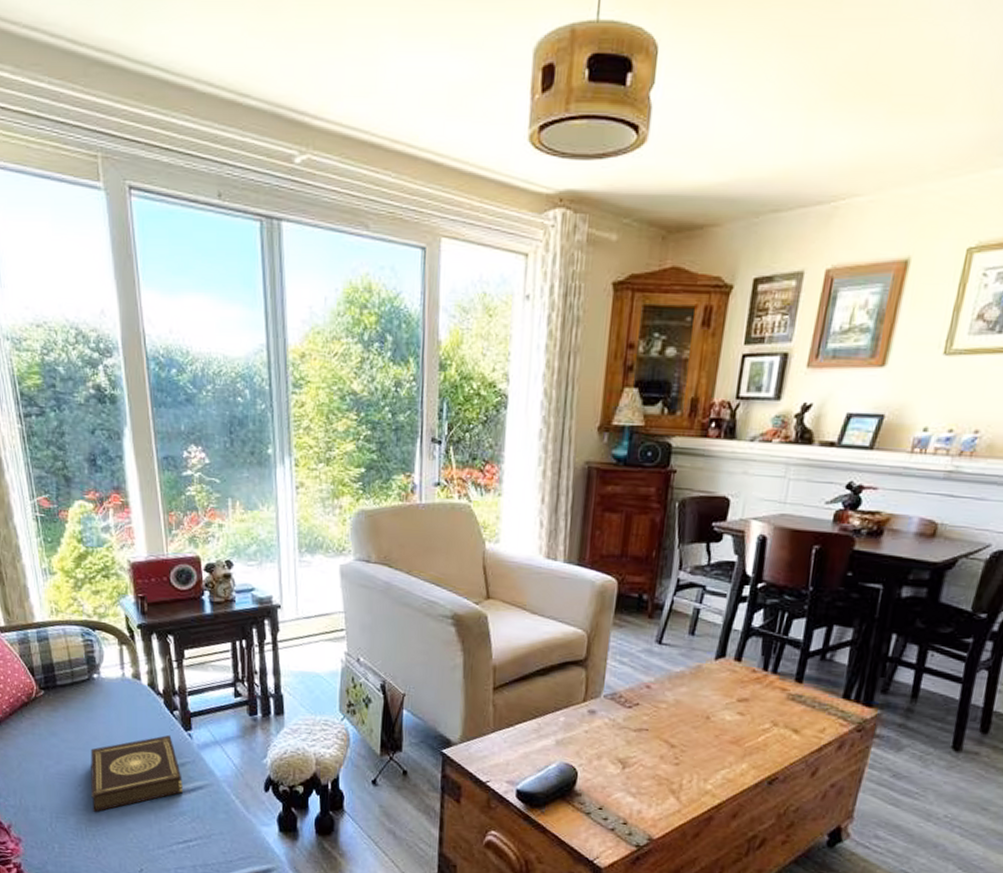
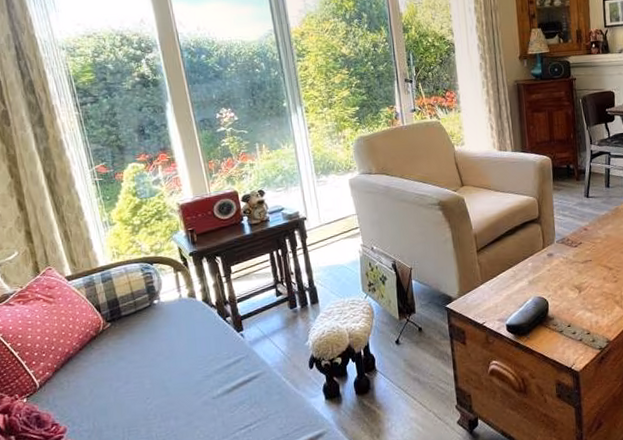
book: present [90,734,182,812] -> none [156,338,240,419]

